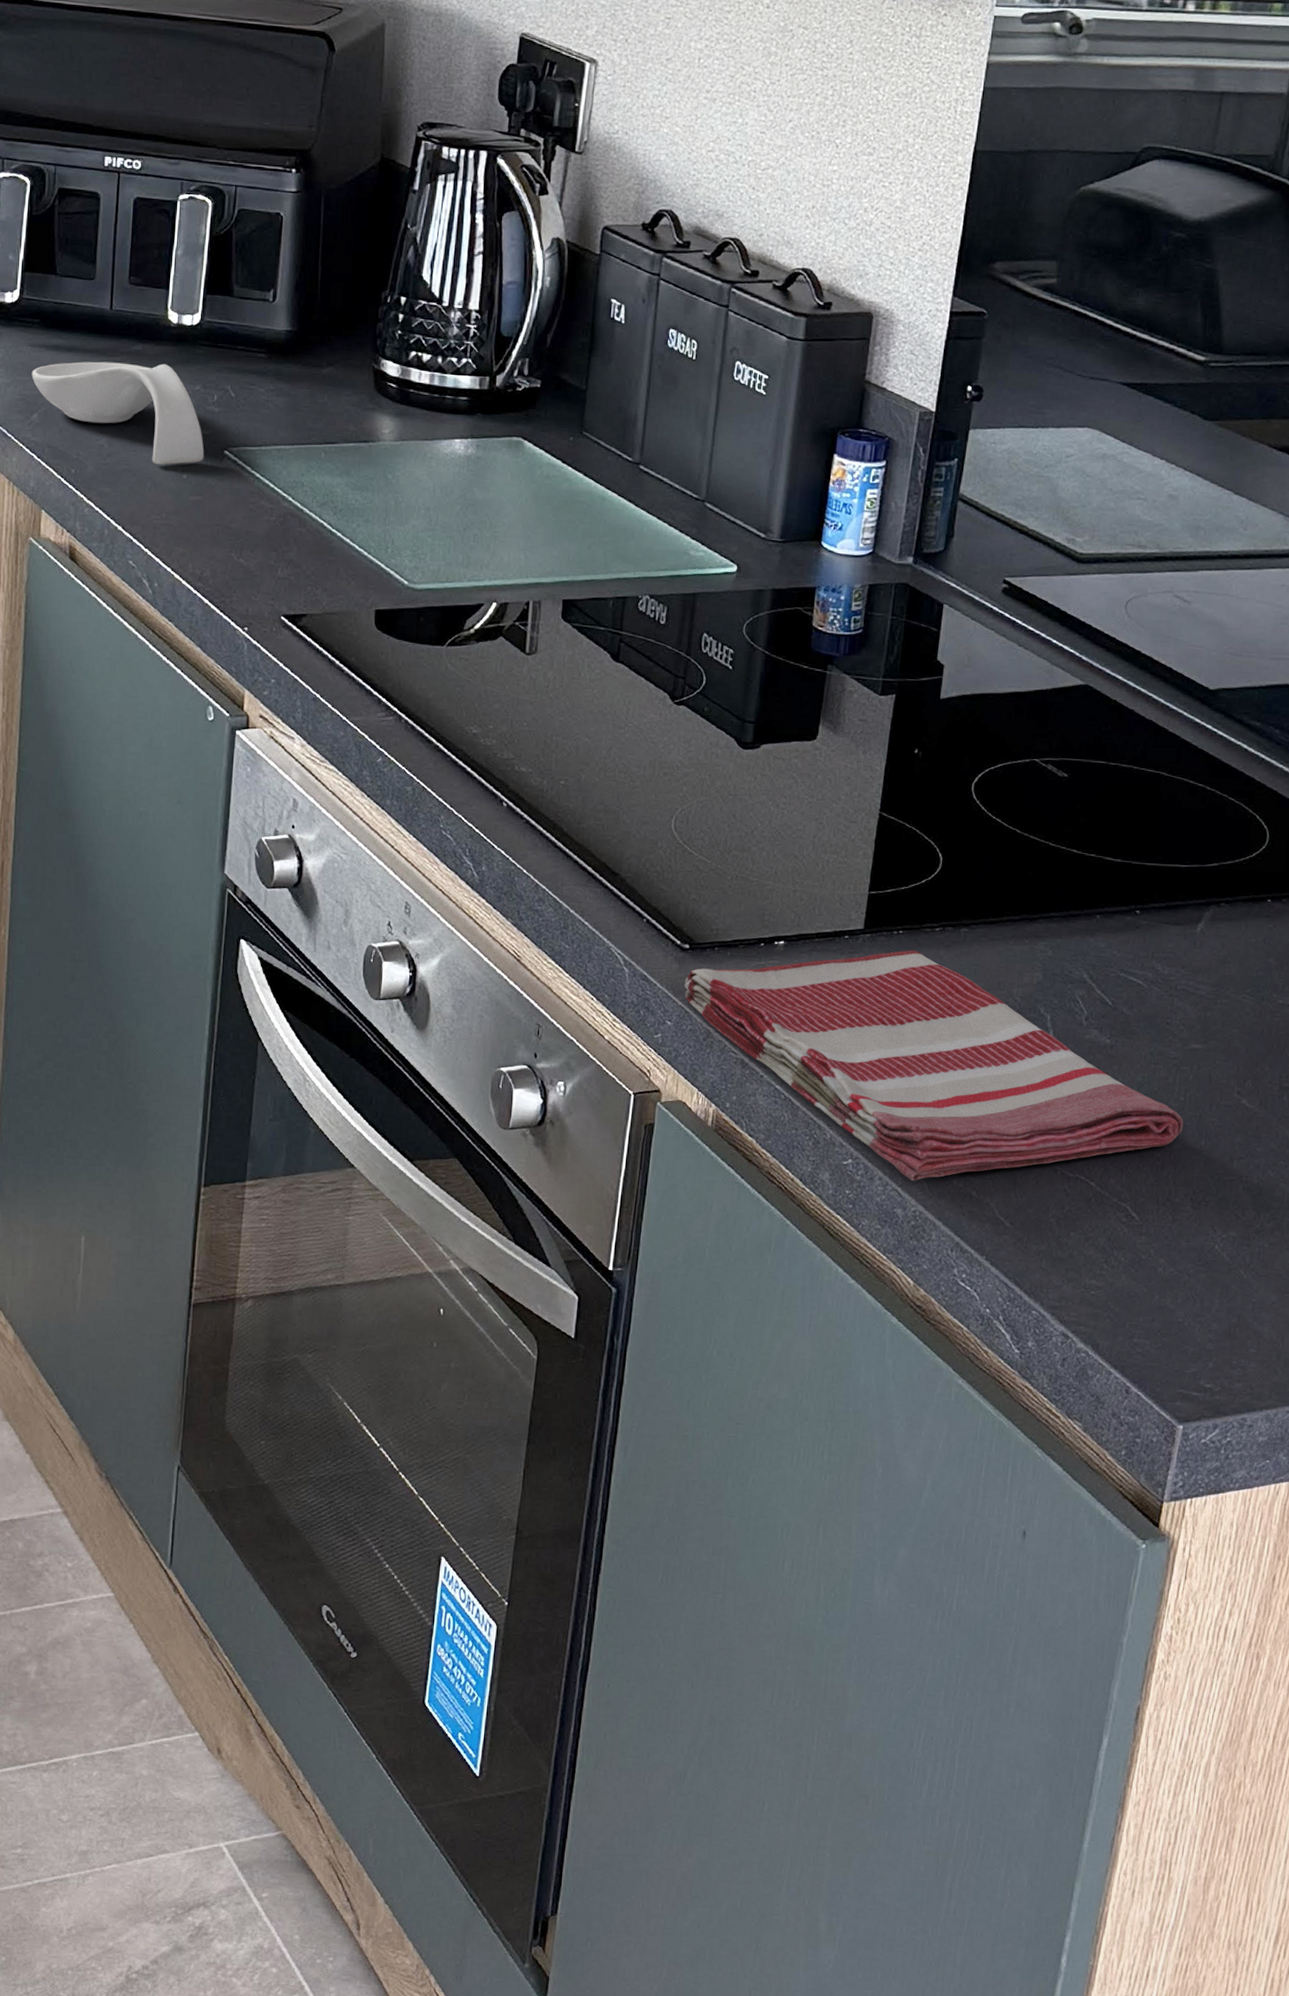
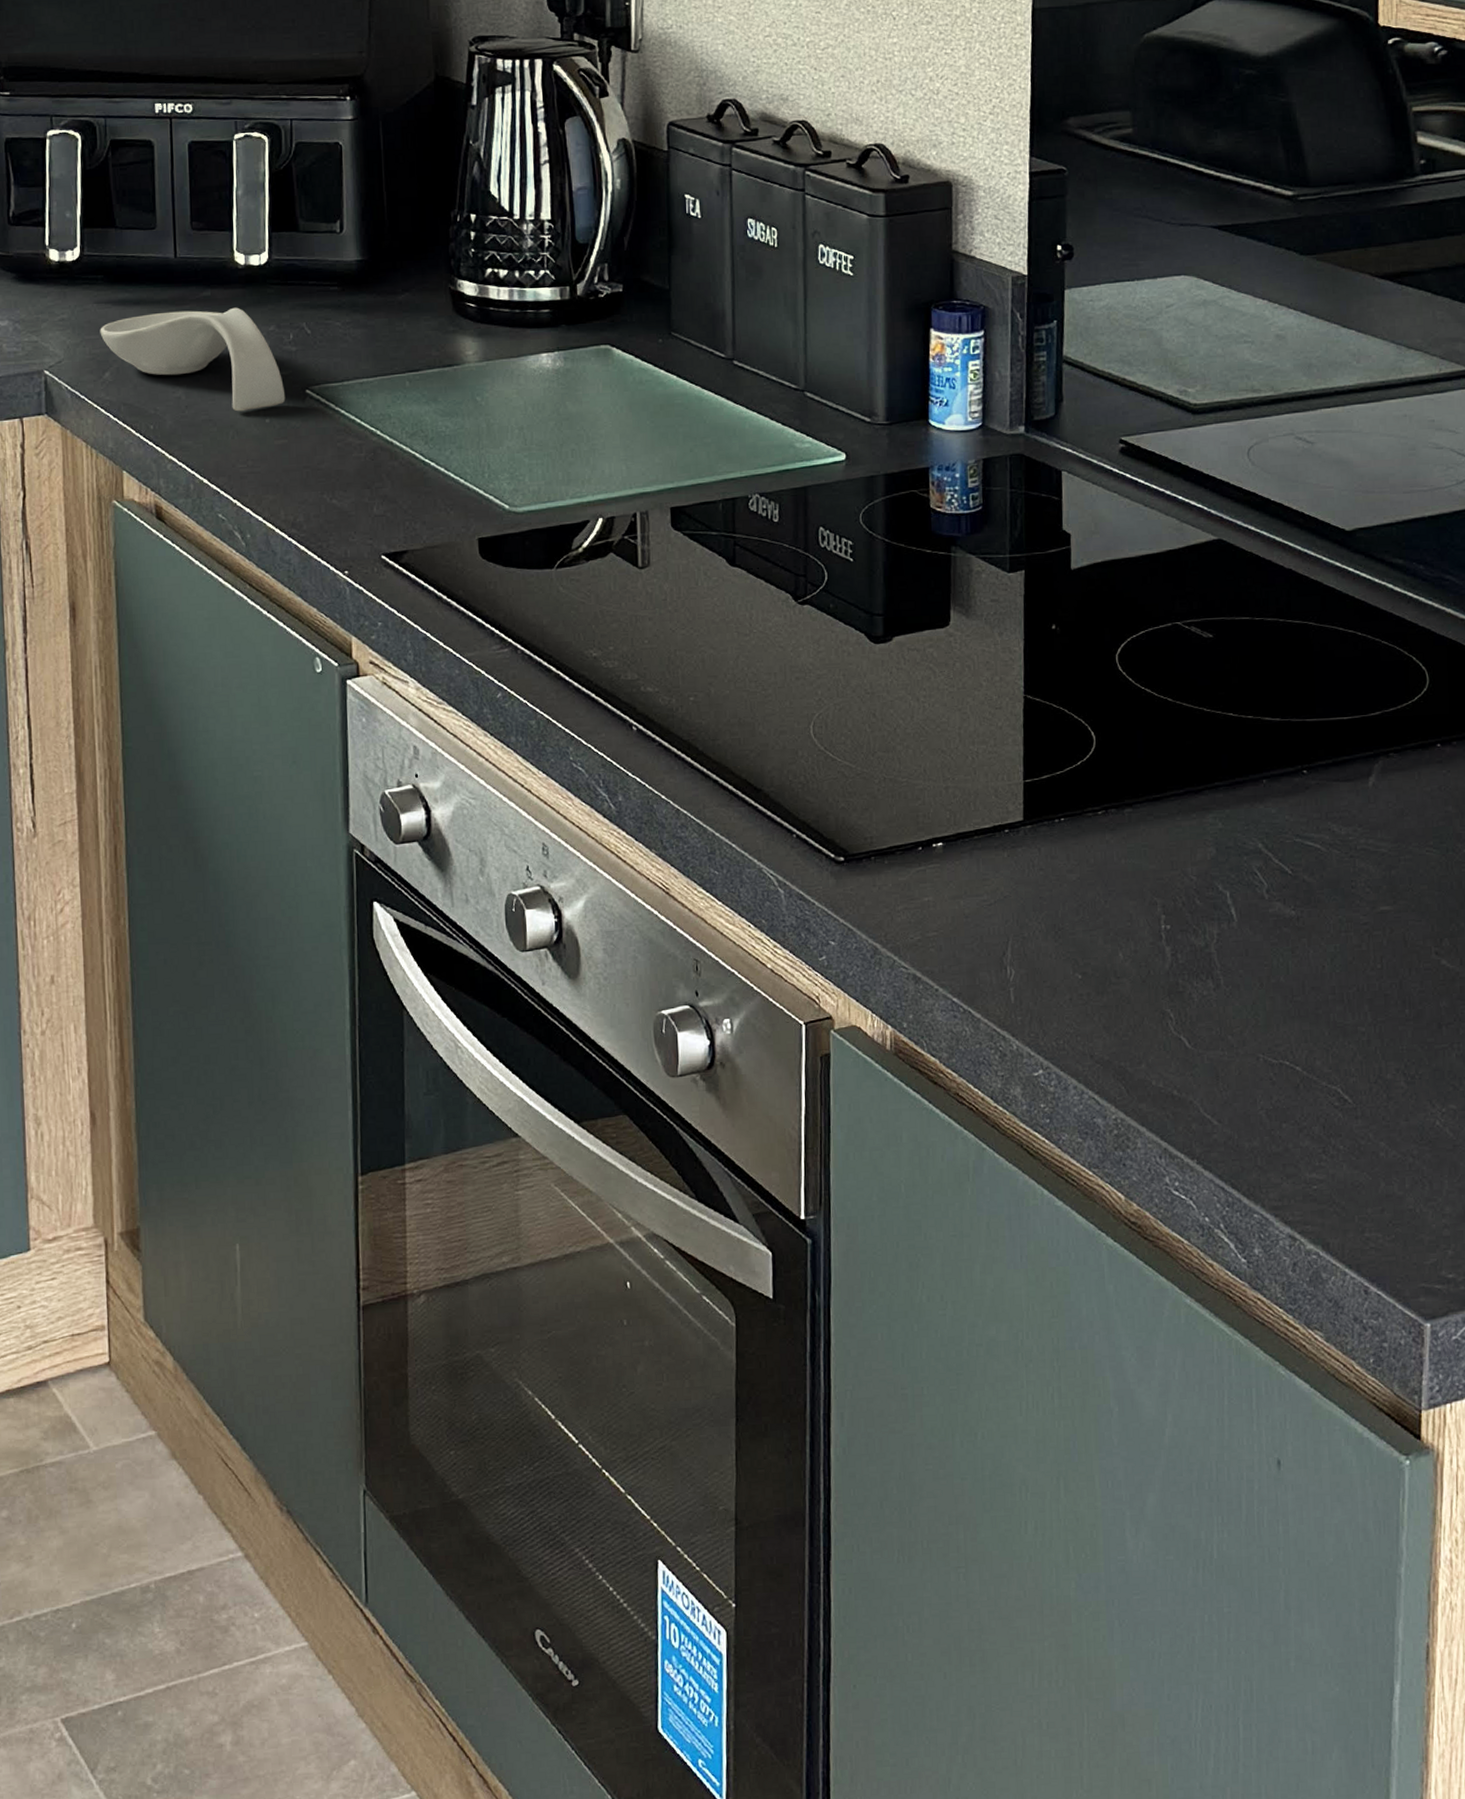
dish towel: present [684,950,1184,1182] -> none [843,837,1384,1087]

